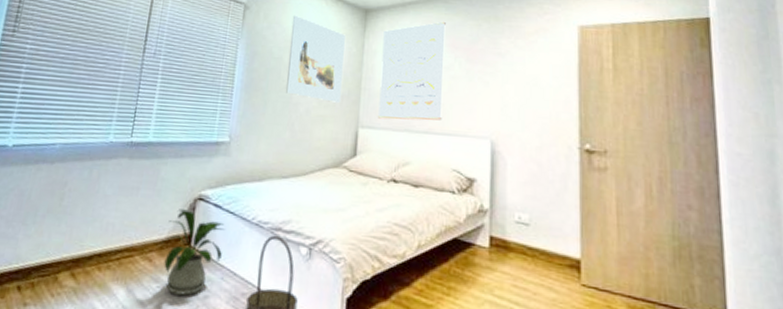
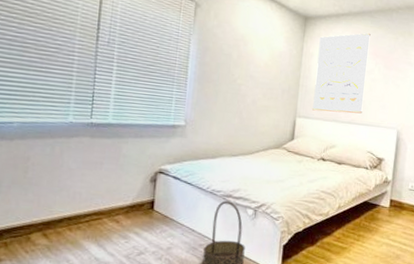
house plant: present [161,209,225,296] -> none [127,180,183,248]
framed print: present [286,15,346,103] -> none [235,16,288,96]

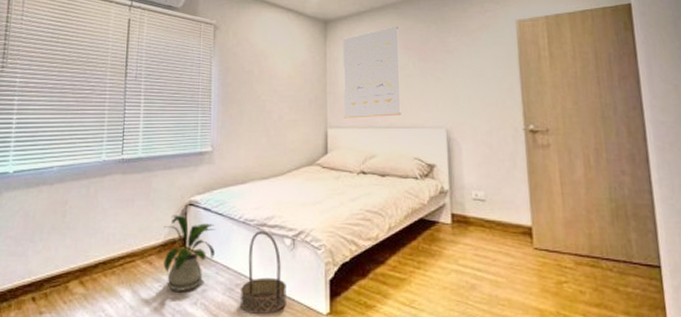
house plant: none [127,180,183,248] -> present [159,215,215,291]

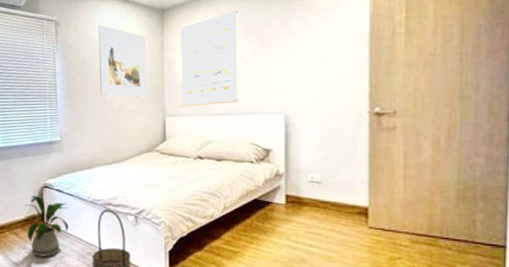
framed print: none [259,31,310,107] -> present [98,24,148,98]

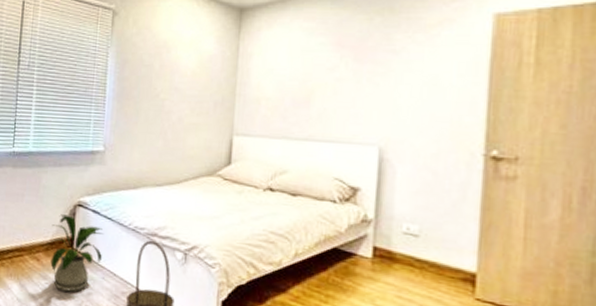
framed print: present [98,24,148,98] -> none [158,18,220,110]
wall art: present [180,10,239,107] -> none [254,17,331,127]

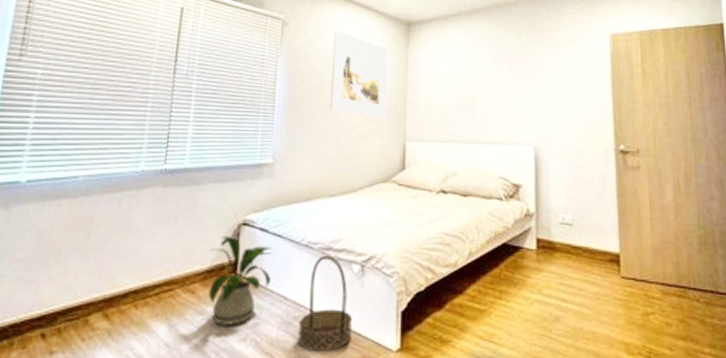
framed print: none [158,18,220,110] -> present [331,30,390,117]

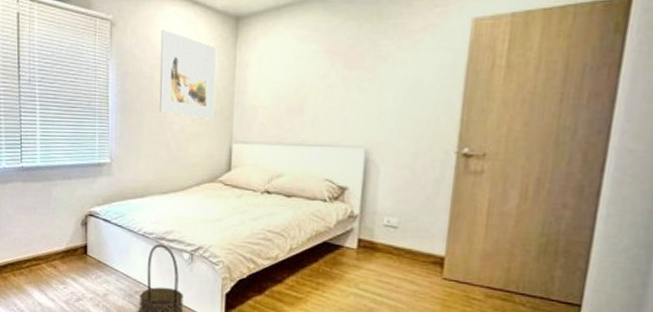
house plant: present [204,236,272,325] -> none [62,224,115,294]

